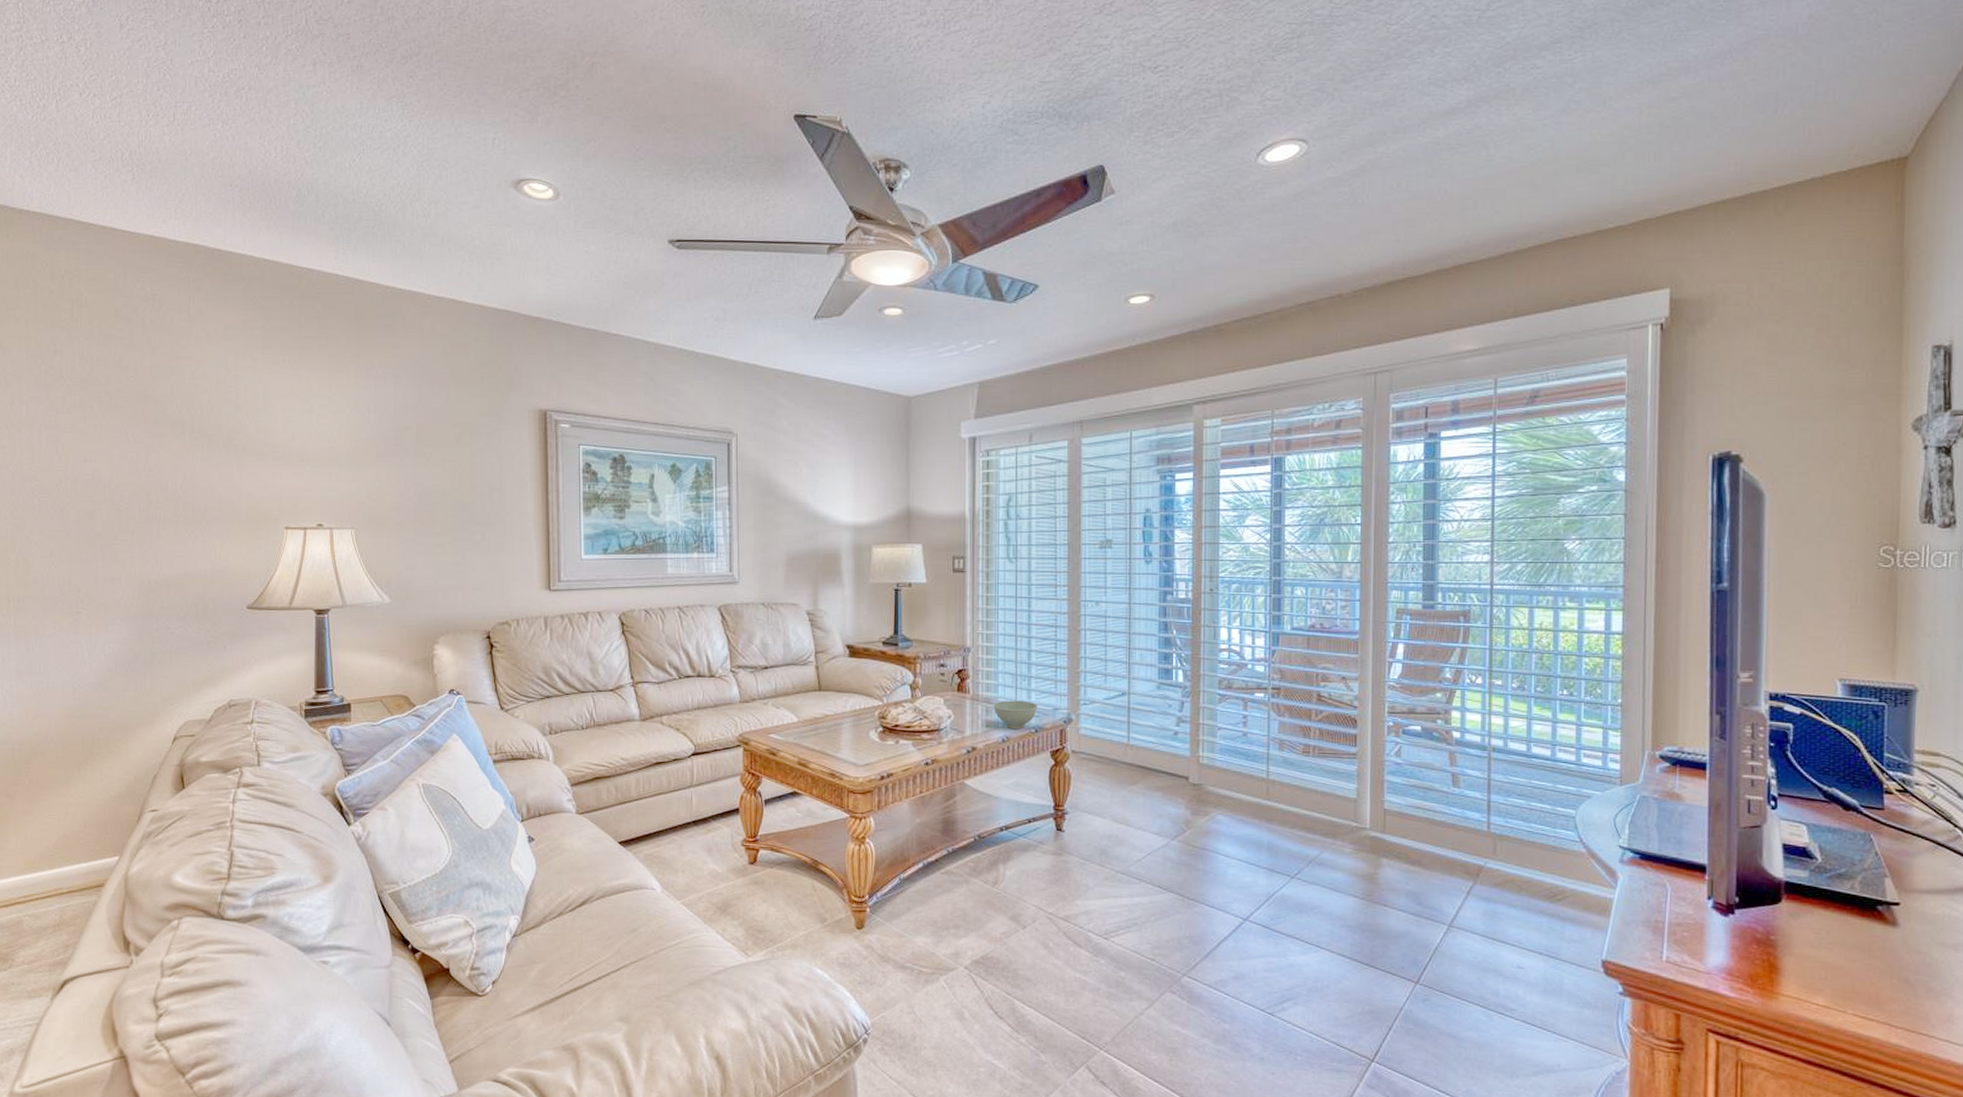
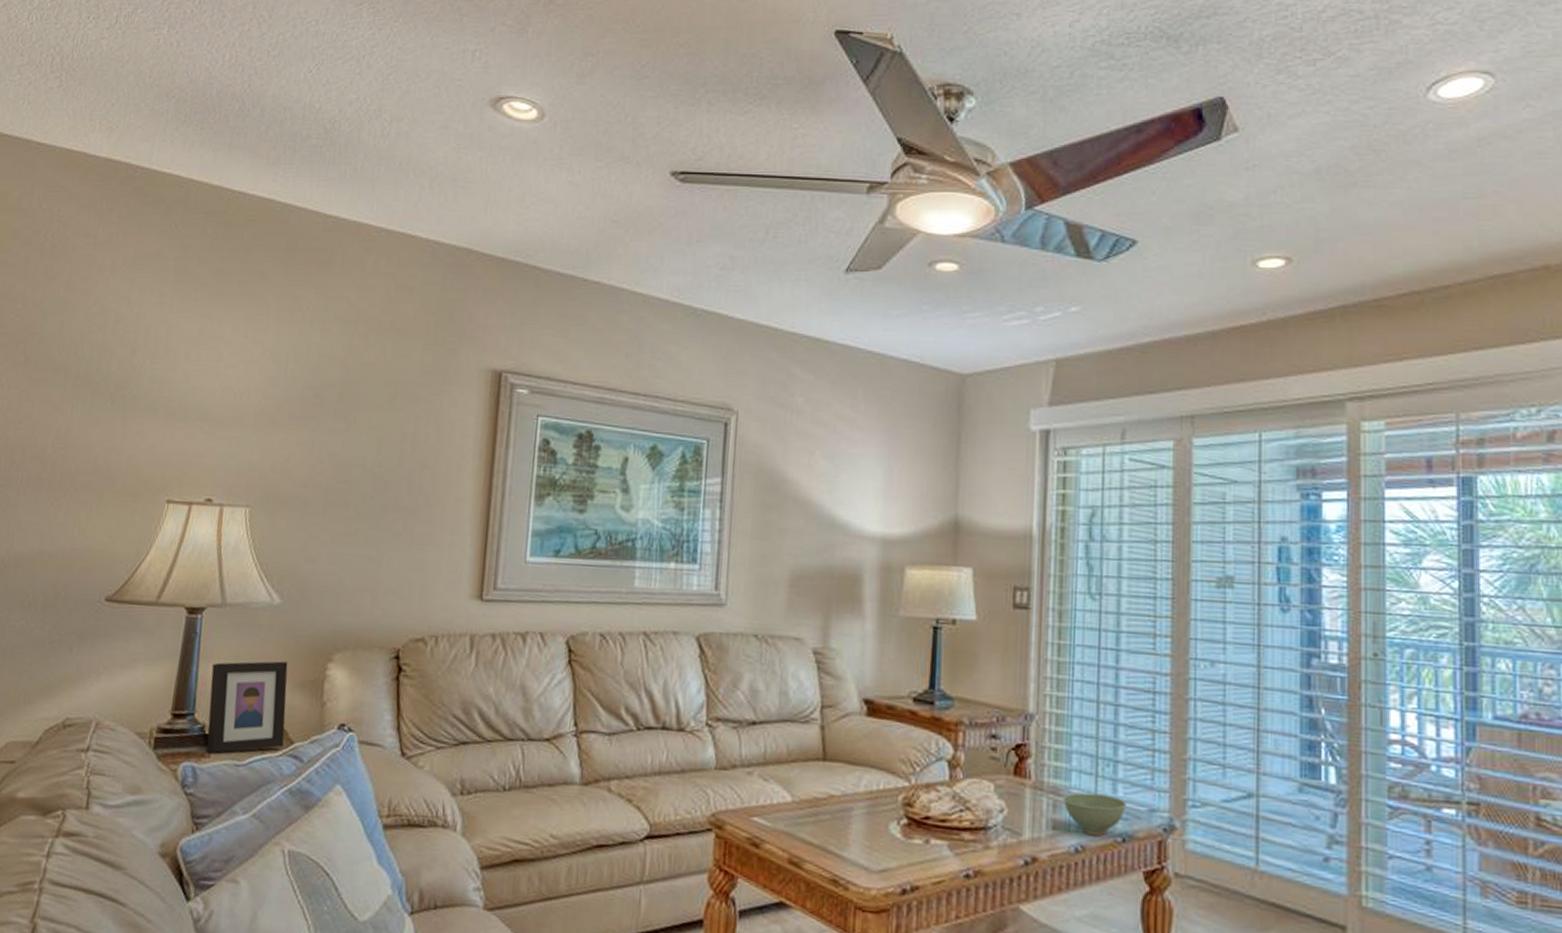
picture frame: none [343,646,407,719] -> present [206,661,288,754]

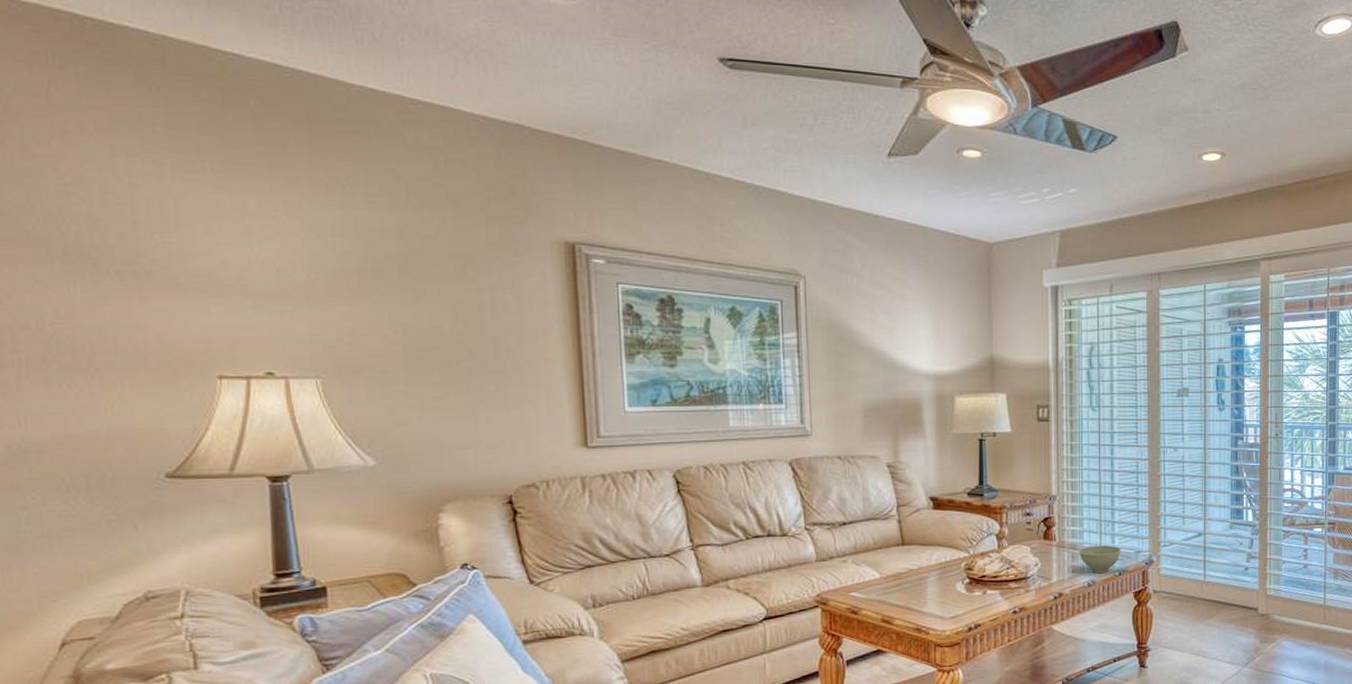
picture frame: present [206,661,288,754] -> none [311,516,406,605]

